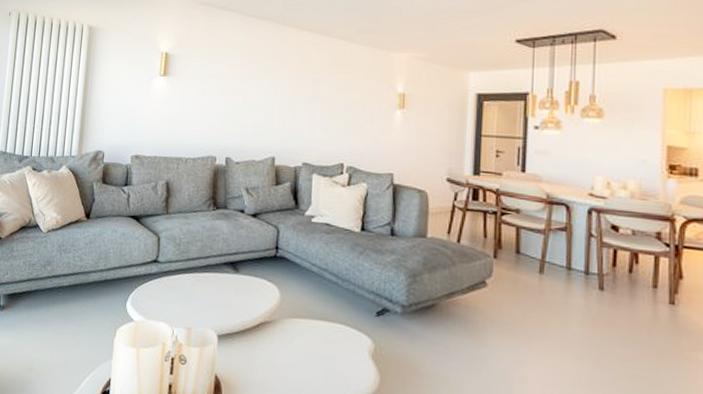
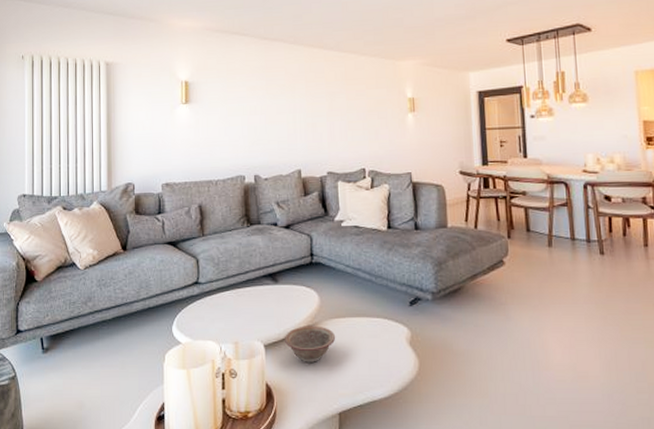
decorative bowl: none [239,321,294,361] -> present [285,325,336,362]

